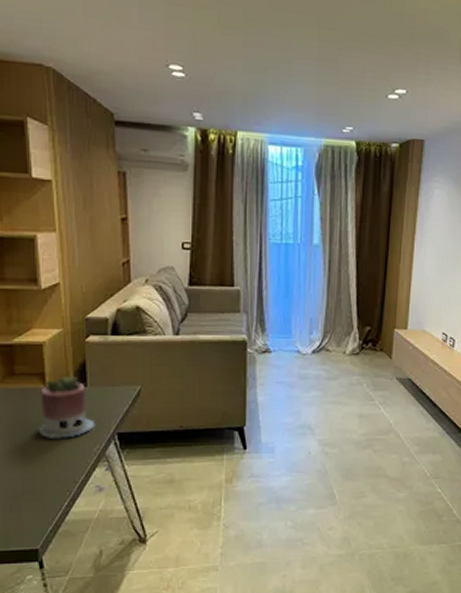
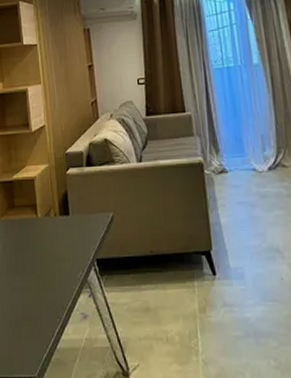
succulent planter: present [39,375,95,440] -> none [33,206,78,266]

